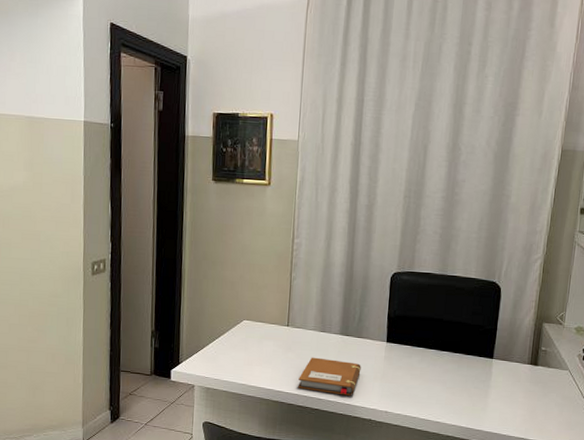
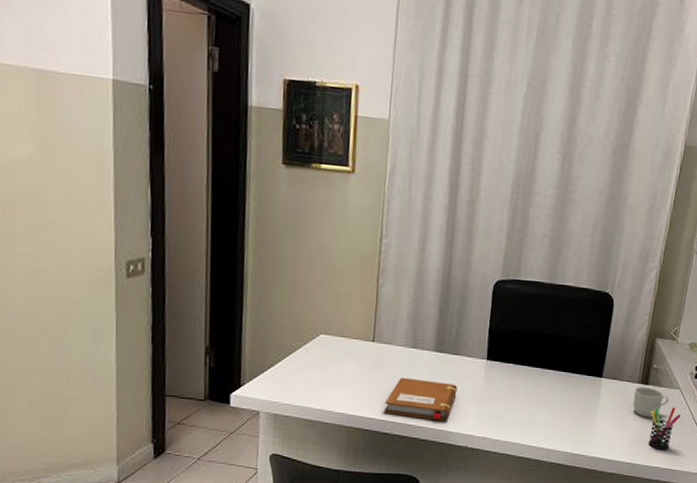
mug: none [523,367,559,396] -> present [632,386,669,418]
pen holder: none [540,386,571,428] -> present [648,406,681,451]

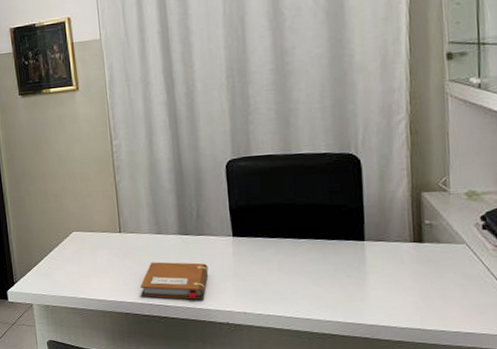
mug: present [632,386,669,418] -> none [407,245,454,278]
pen holder: present [648,406,681,451] -> none [434,263,474,313]

